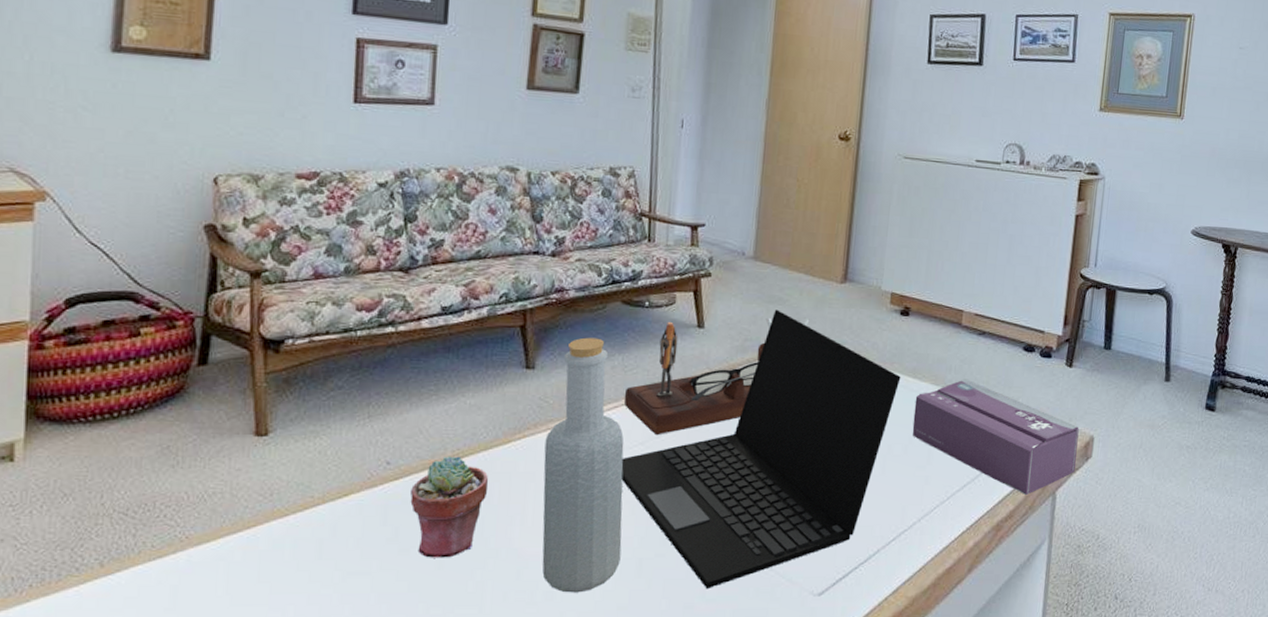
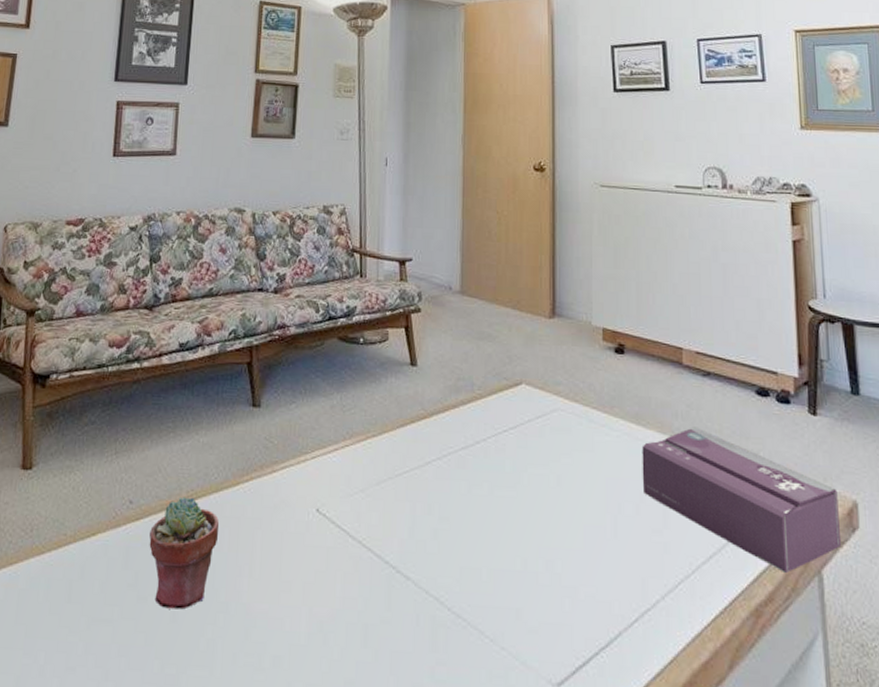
bottle: present [542,337,624,593] -> none [269,375,347,661]
laptop: present [621,309,901,590] -> none [343,346,623,668]
desk organizer: present [623,317,810,436] -> none [343,355,521,482]

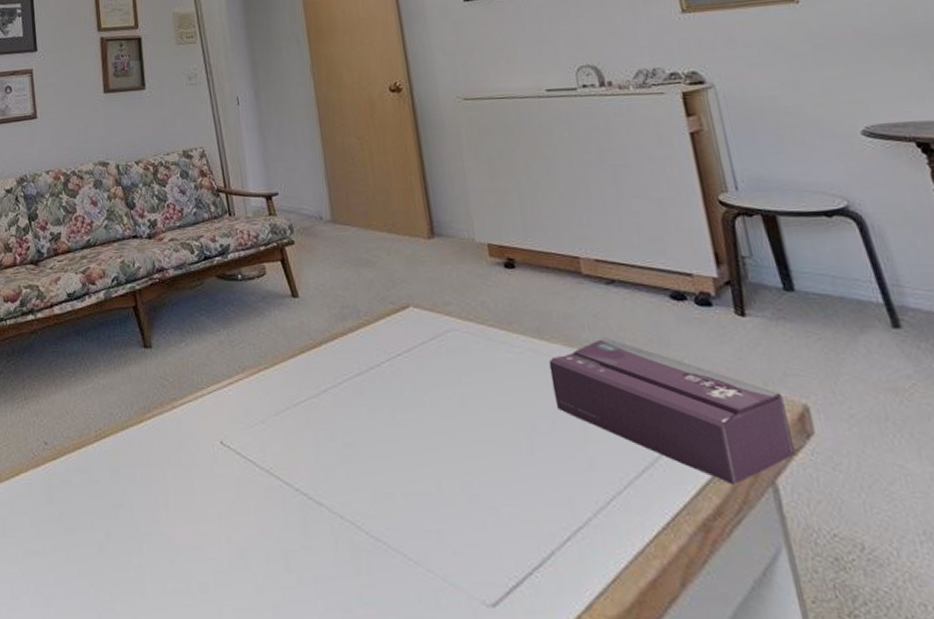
potted succulent: present [149,496,220,610] -> none [67,436,131,541]

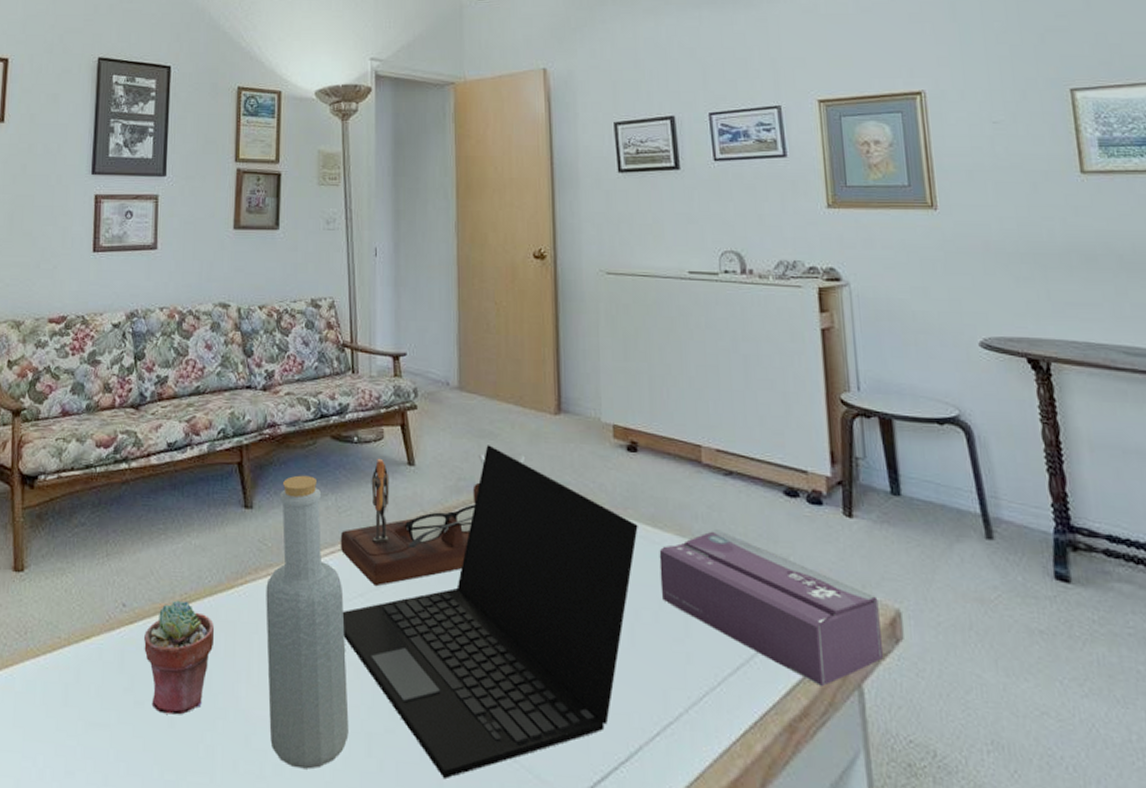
potted succulent: none [67,436,131,541] -> present [144,600,215,715]
bottle: none [172,314,266,586] -> present [266,475,349,770]
desk organizer: none [236,280,405,413] -> present [340,453,526,587]
laptop: none [246,272,525,591] -> present [342,445,638,780]

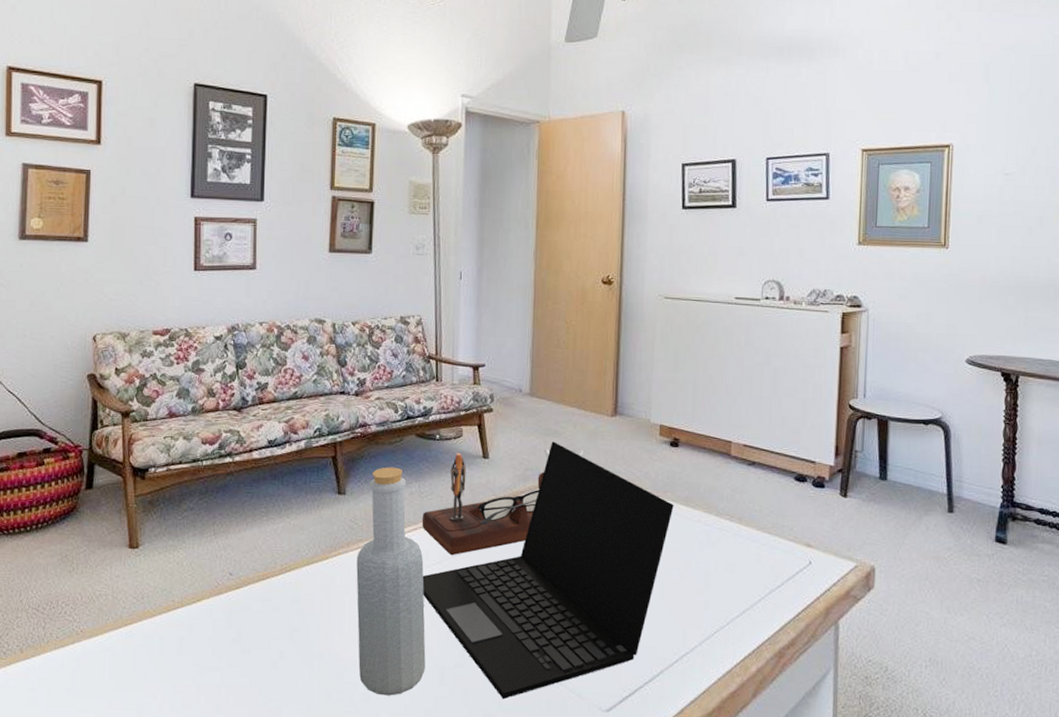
potted succulent: present [144,600,215,715] -> none [249,569,312,659]
tissue box: present [659,529,883,688] -> none [688,507,859,624]

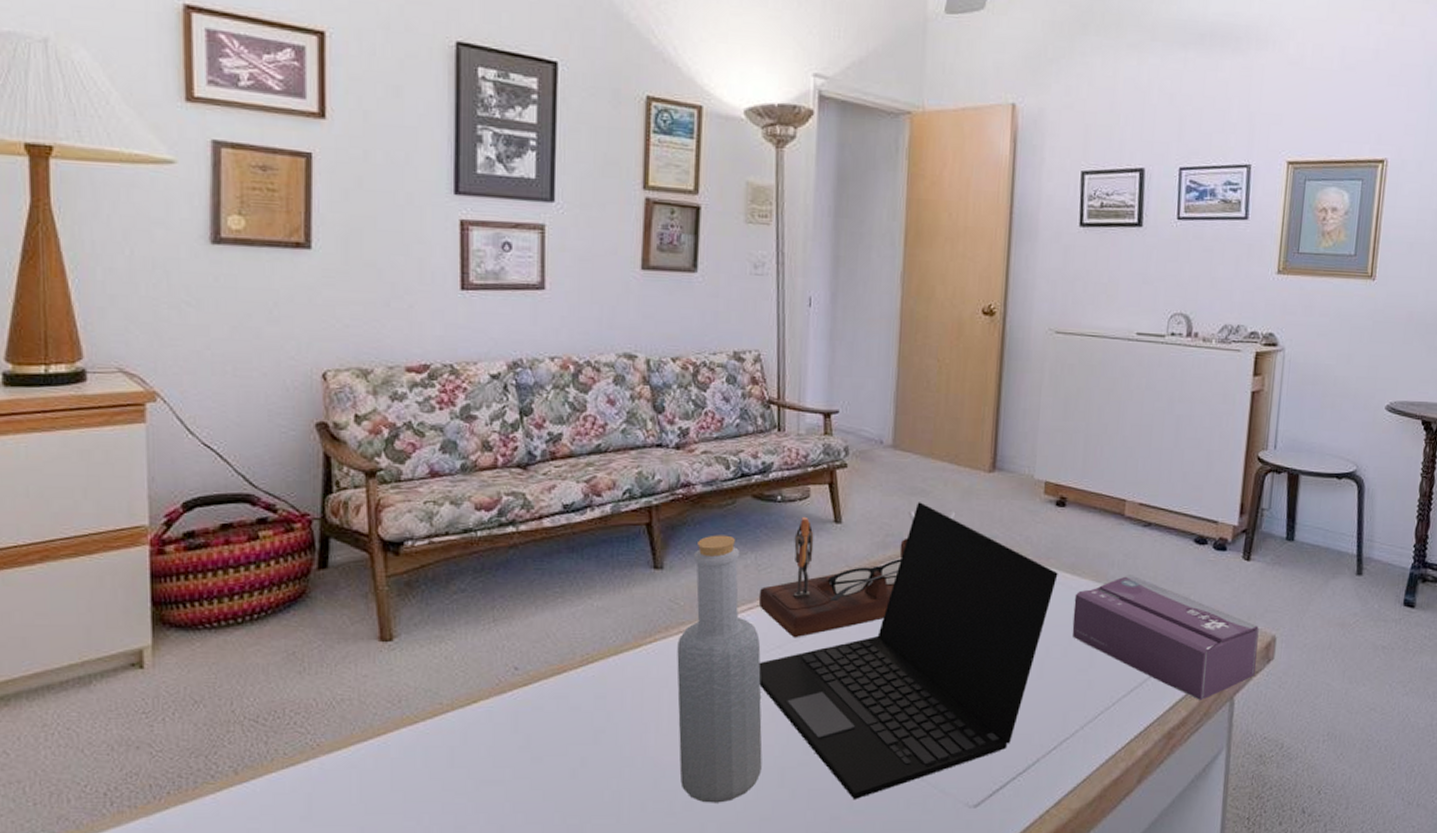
tissue box: none [688,507,859,624] -> present [1072,575,1259,701]

